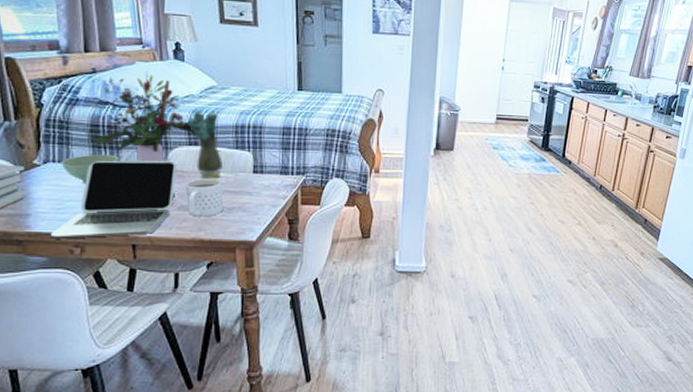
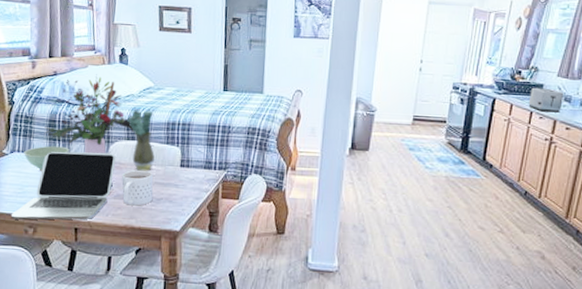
toaster: none [603,86,635,110] -> present [528,87,564,113]

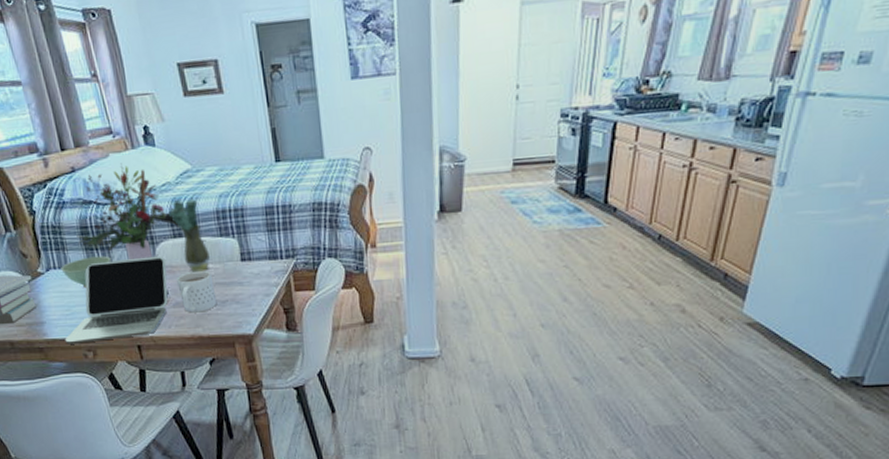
toaster: present [528,87,564,113] -> none [660,98,707,131]

